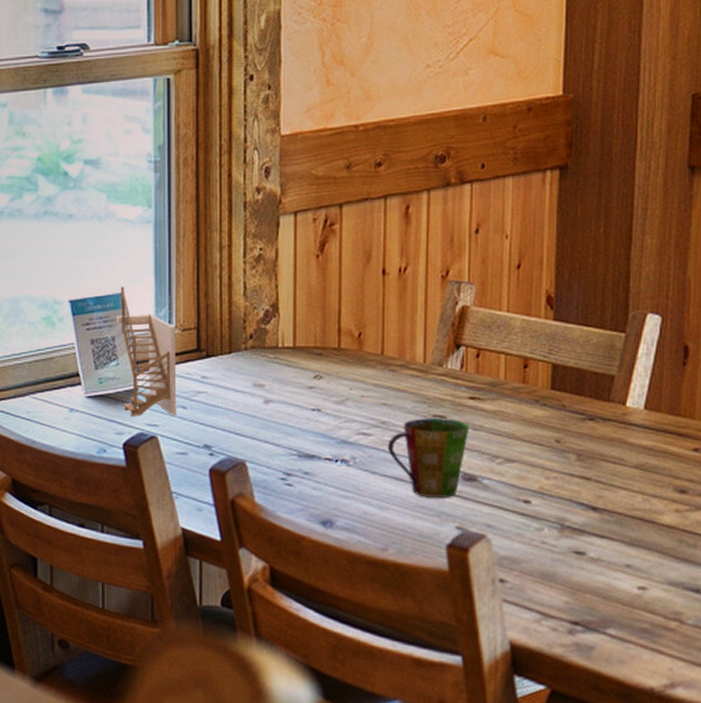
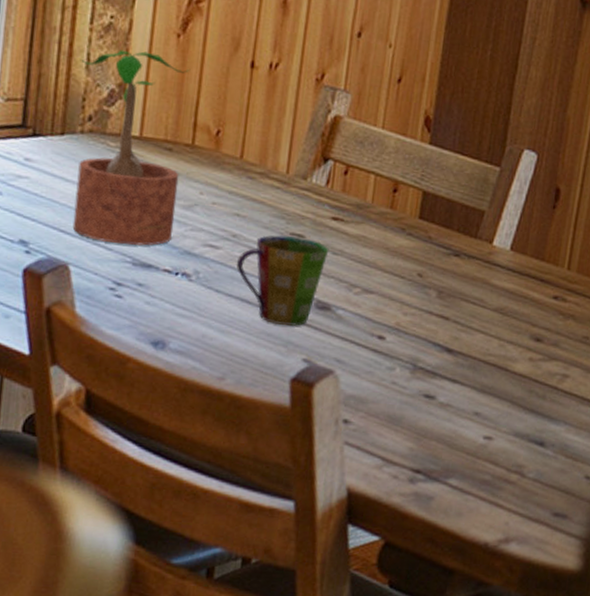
potted plant: none [239,274,330,440] -> present [72,49,189,246]

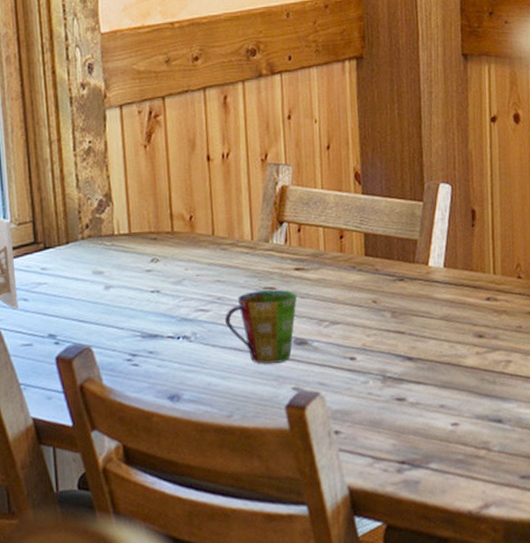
potted plant: present [72,49,189,246] -> none [72,164,170,323]

